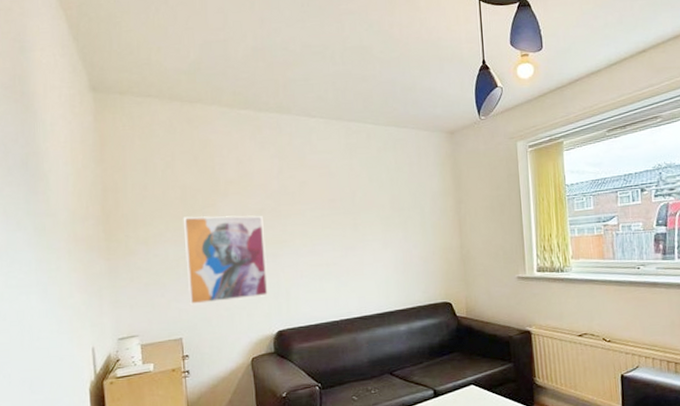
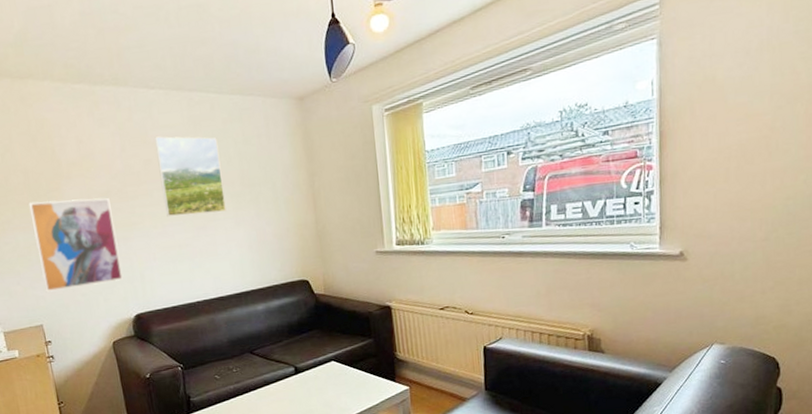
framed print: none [312,160,375,237] -> present [154,136,226,217]

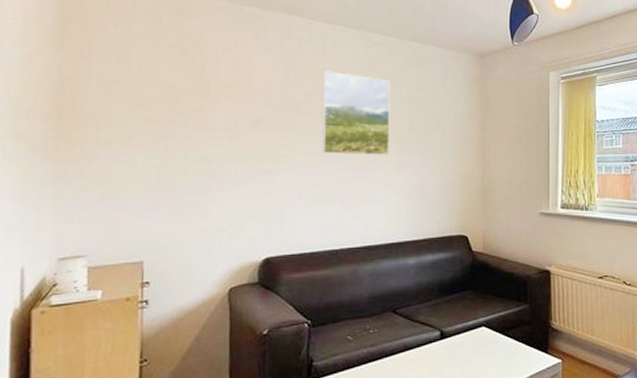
wall art: present [28,197,124,292] -> none [156,119,260,223]

